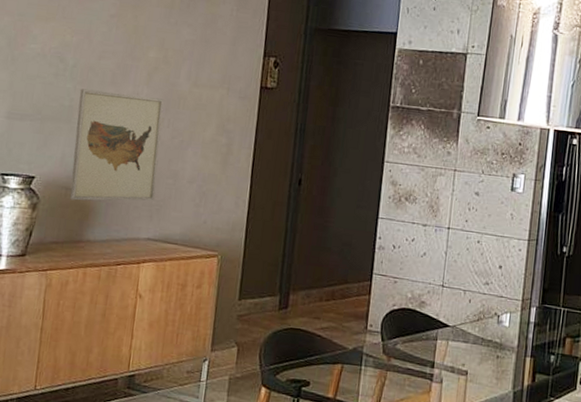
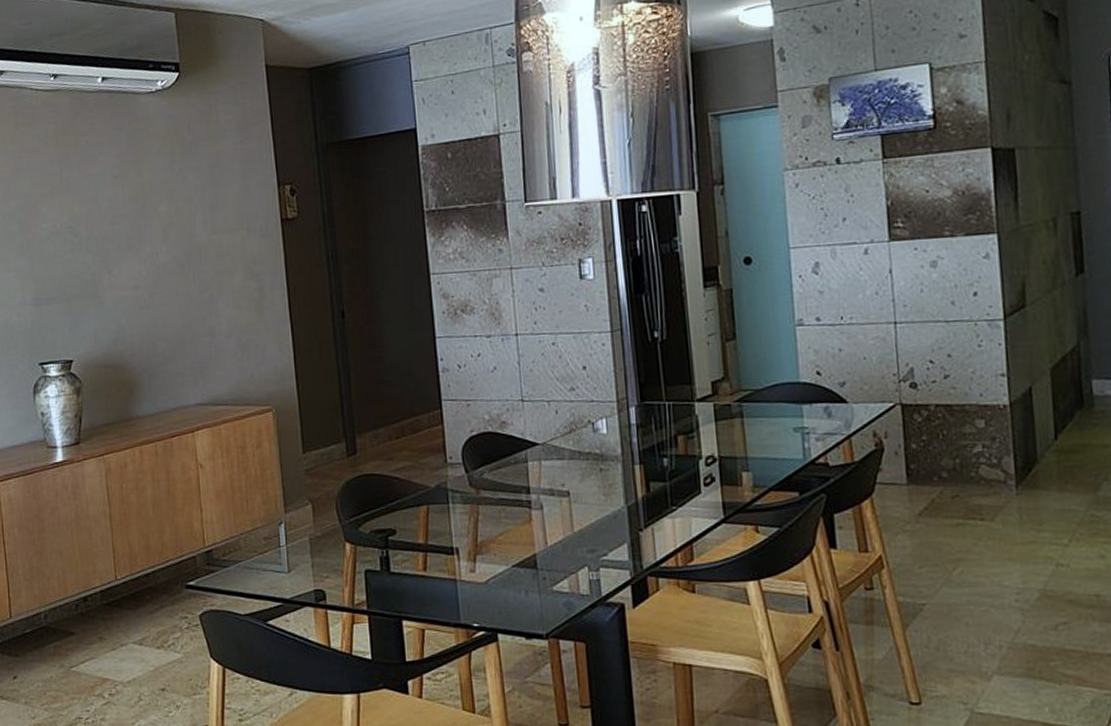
wall art: present [69,88,164,201] -> none [99,254,195,378]

